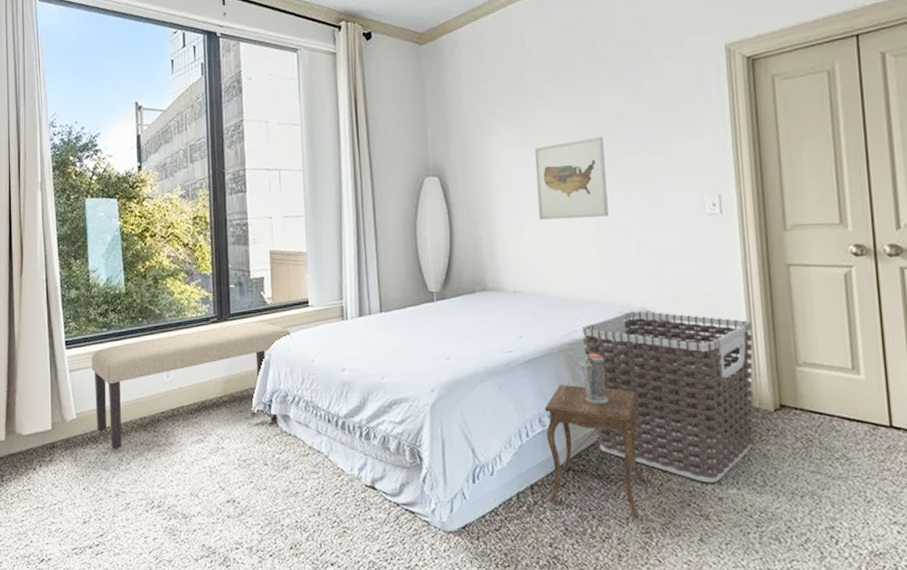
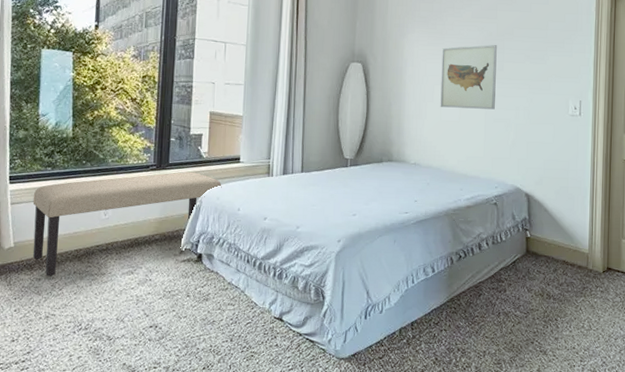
side table: present [544,351,643,518] -> none [425,216,501,352]
clothes hamper: present [581,311,753,483] -> none [464,187,593,326]

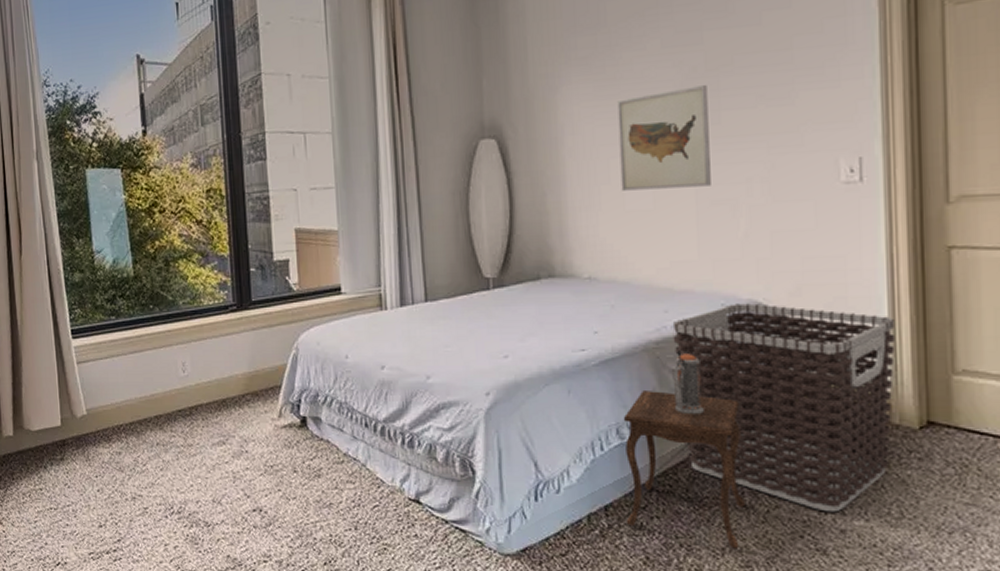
bench: present [32,171,222,276] -> none [99,310,322,449]
side table: none [425,216,501,352] -> present [623,350,745,549]
clothes hamper: none [464,187,593,326] -> present [672,303,895,513]

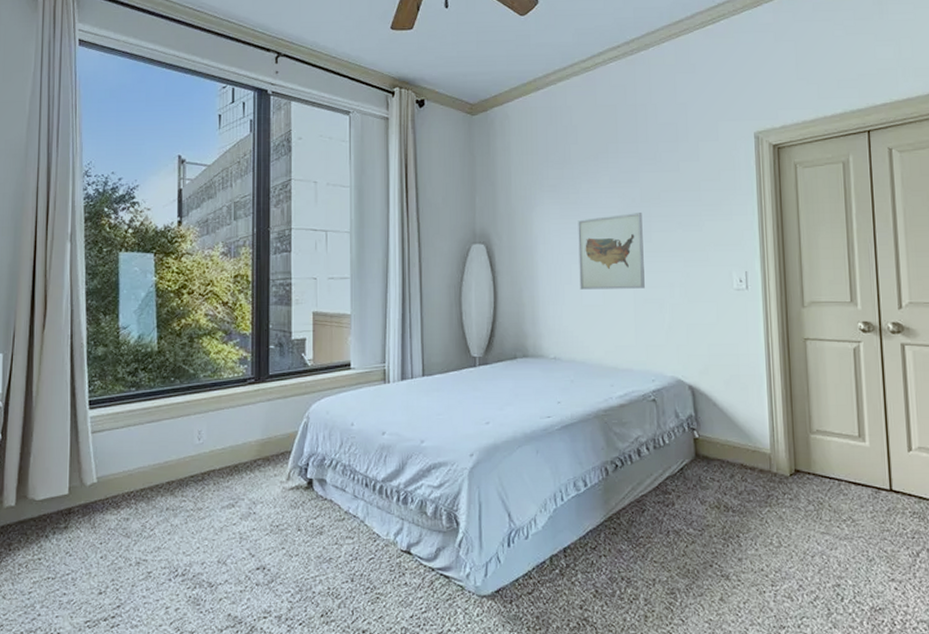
side table: present [623,350,745,549] -> none [579,417,670,579]
clothes hamper: present [672,303,895,513] -> none [616,379,772,545]

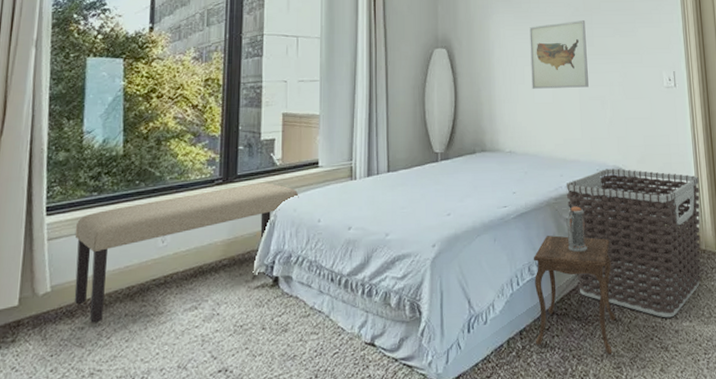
bench: none [116,383,331,515] -> present [74,182,299,323]
side table: none [579,417,670,579] -> present [533,204,615,355]
clothes hamper: none [616,379,772,545] -> present [566,168,701,318]

